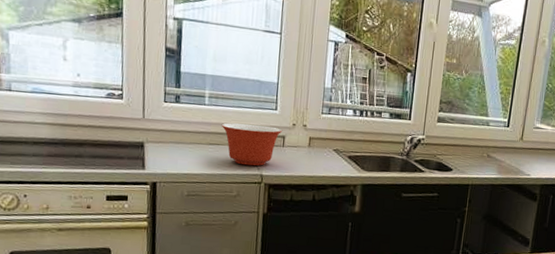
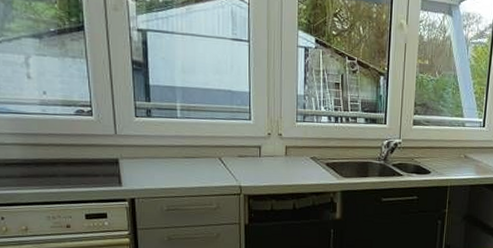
mixing bowl: present [221,123,283,166] -> none [195,135,258,178]

